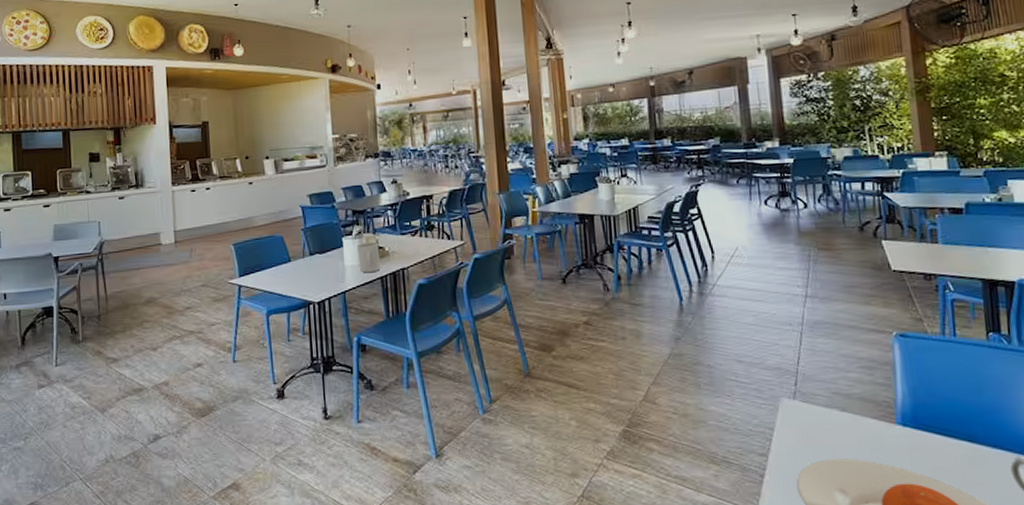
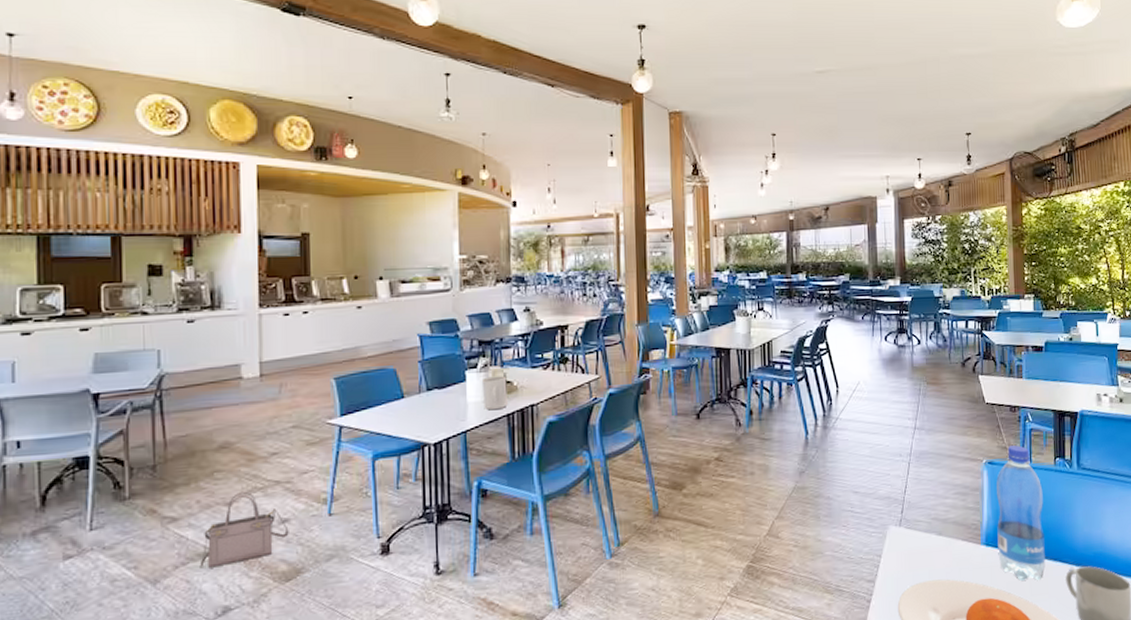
handbag: none [135,338,203,402] -> present [200,491,289,568]
bottle: none [911,317,983,468] -> present [996,445,1046,581]

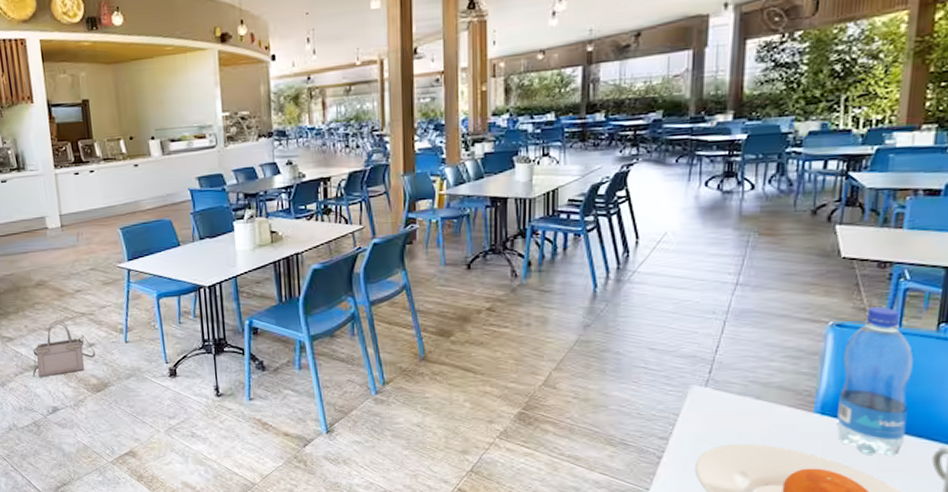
cup: present [481,376,508,411] -> none [248,226,274,258]

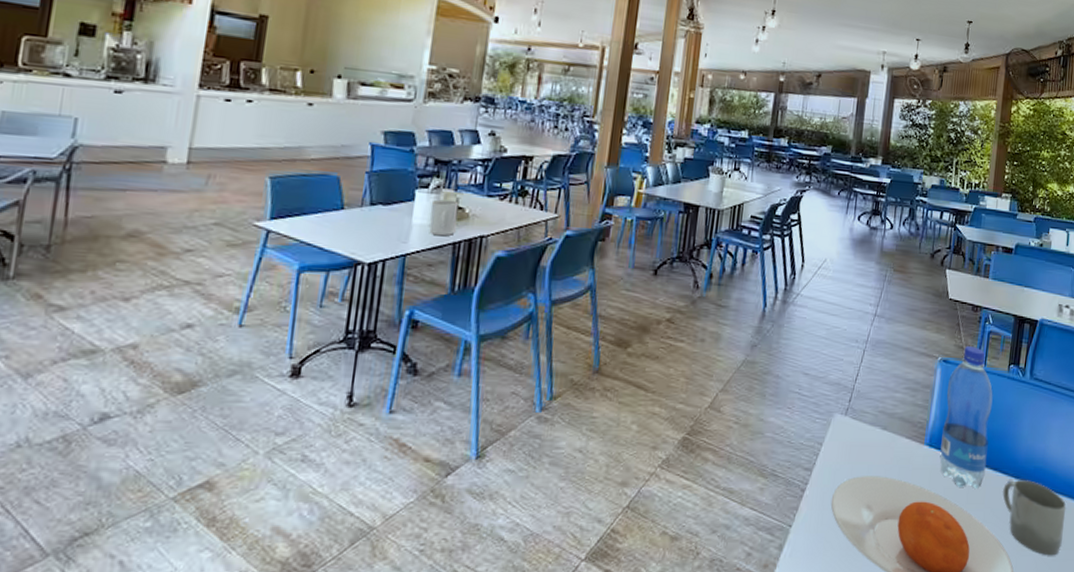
handbag: present [32,320,96,377] -> none [82,287,191,368]
cup: none [248,226,274,258] -> present [429,199,459,237]

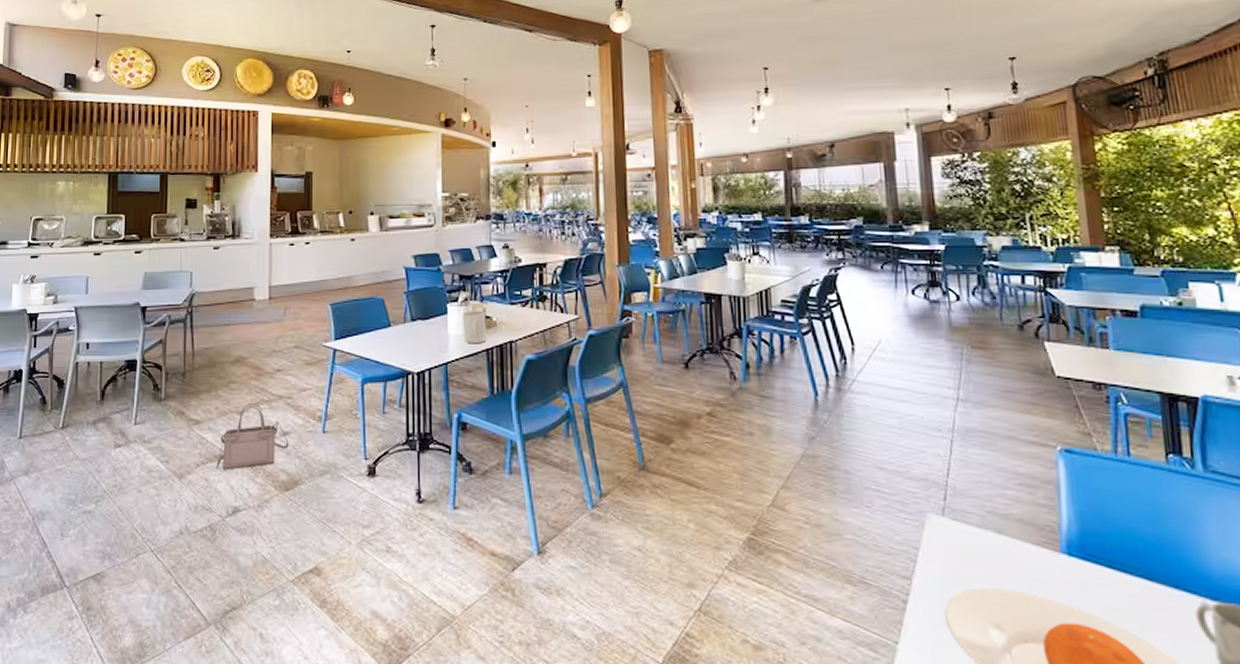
handbag: none [82,287,191,368] -> present [216,402,289,470]
bottle: present [939,346,994,488] -> none [1078,432,1162,611]

